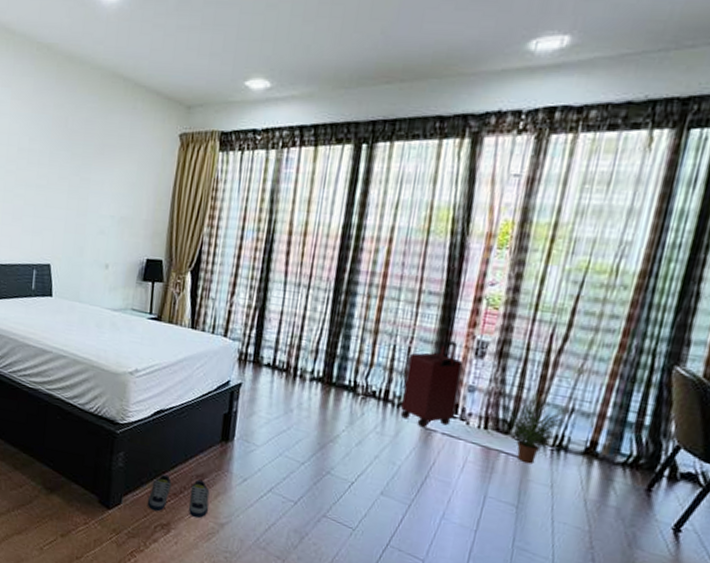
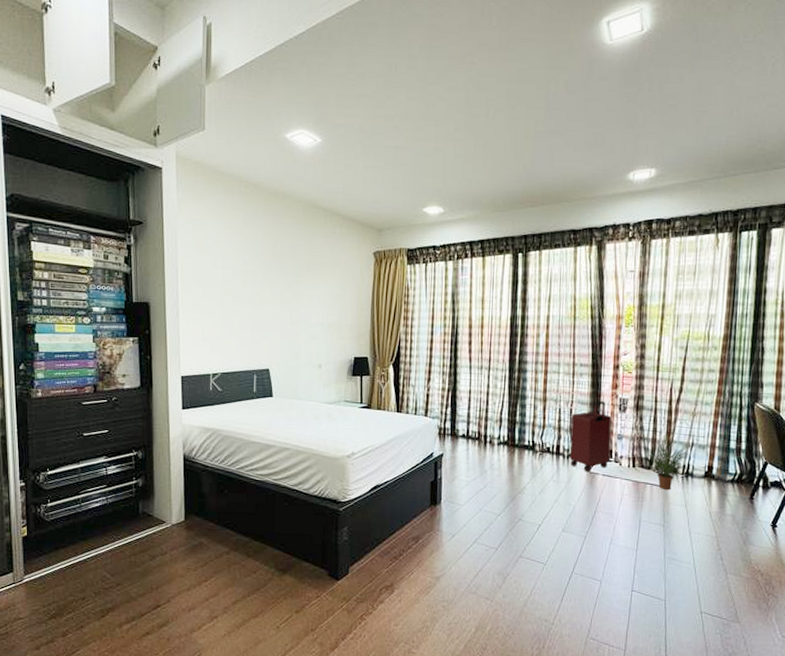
shoe: present [148,474,210,519] -> none [372,541,425,576]

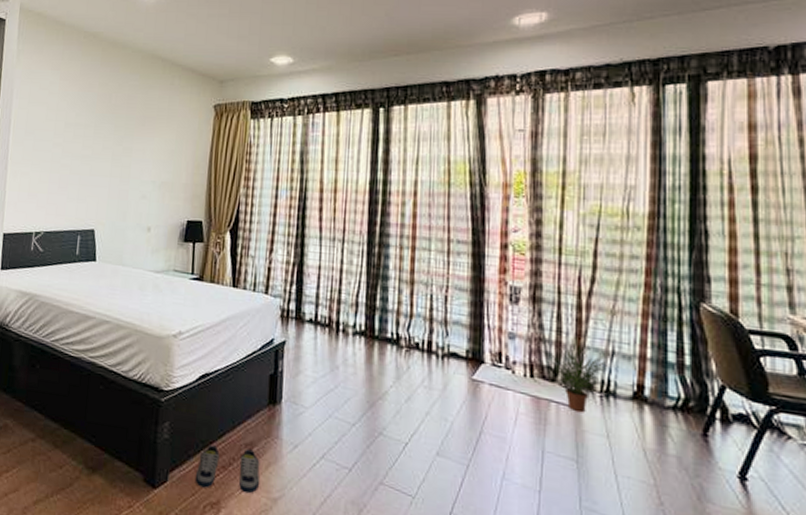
shoe: none [372,541,425,576] -> present [196,444,260,494]
suitcase: present [570,401,612,473] -> none [445,288,501,380]

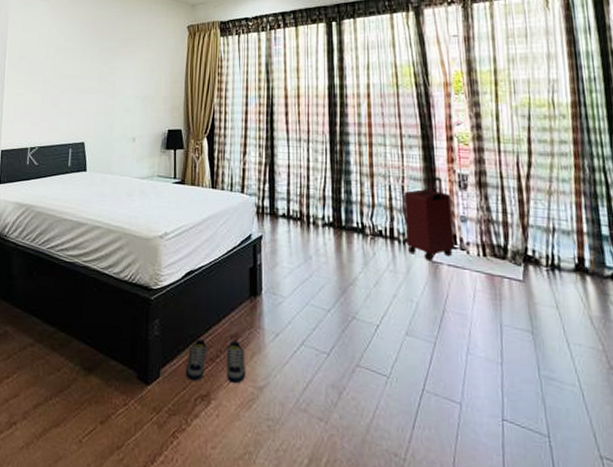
suitcase: none [445,288,501,380] -> present [404,177,456,262]
potted plant: present [541,339,610,413] -> none [490,219,551,287]

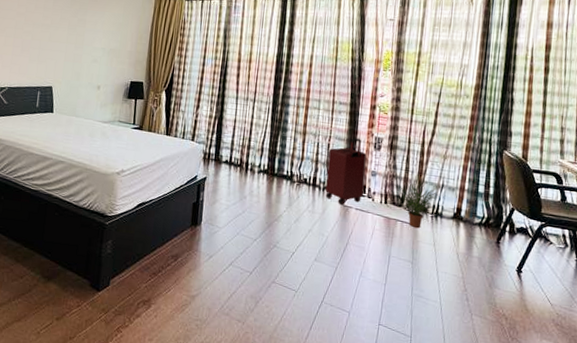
shoe: present [186,338,245,384] -> none [132,257,183,293]
potted plant: none [490,219,551,287] -> present [393,176,441,229]

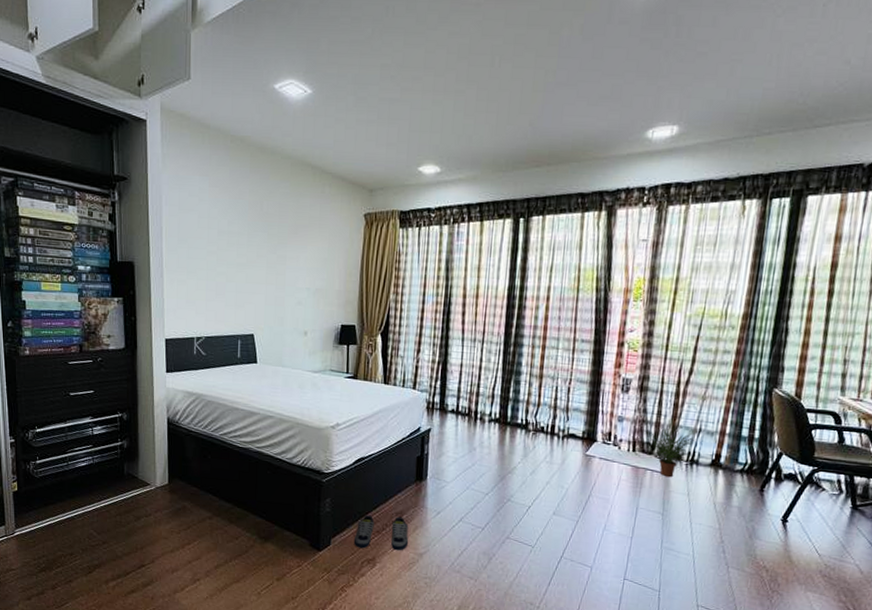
shoe: none [132,257,183,293] -> present [354,514,409,551]
suitcase: present [325,138,367,206] -> none [565,380,613,455]

